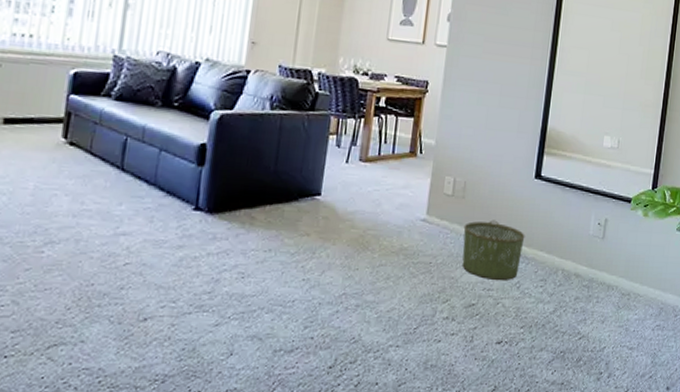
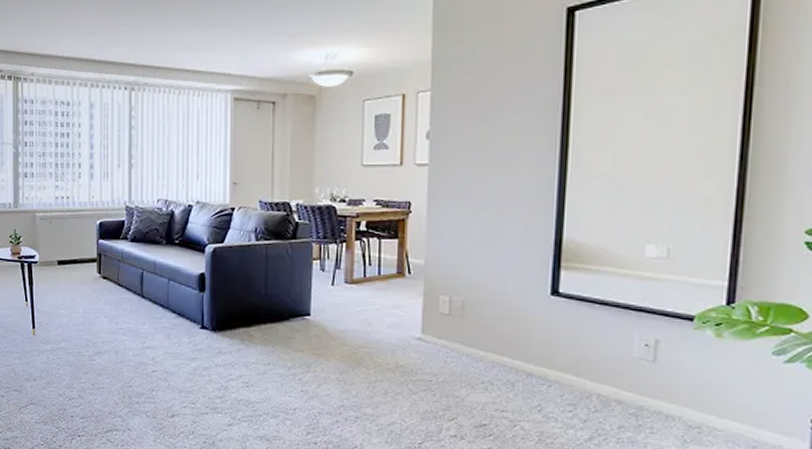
basket: present [462,220,525,280] -> none [465,339,544,402]

